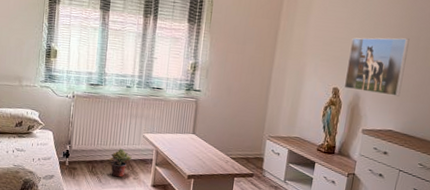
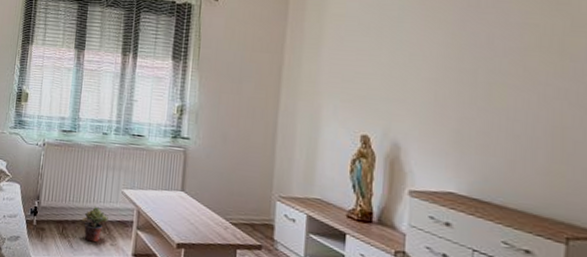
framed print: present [343,37,410,97] -> none [375,71,462,147]

